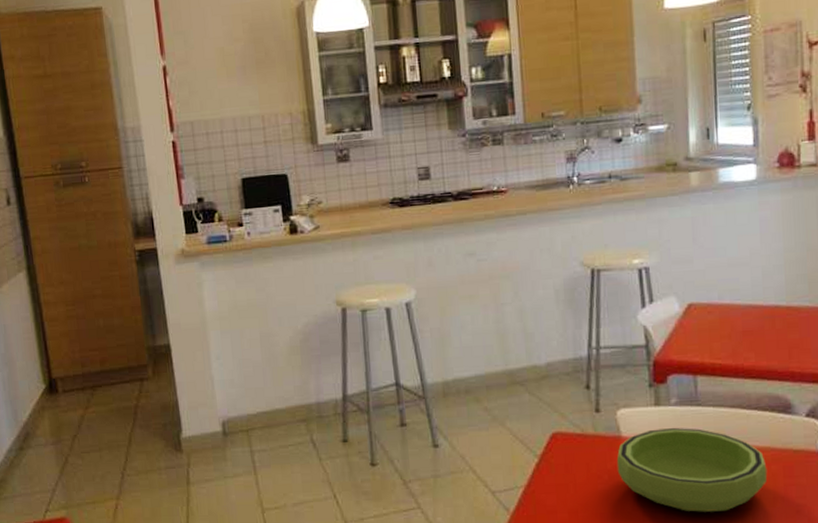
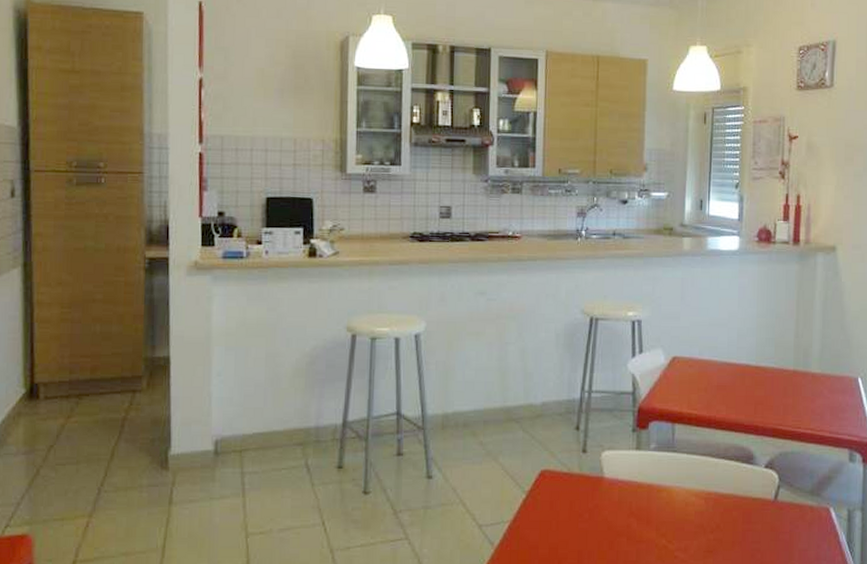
bowl: present [616,427,768,512] -> none [597,471,729,553]

